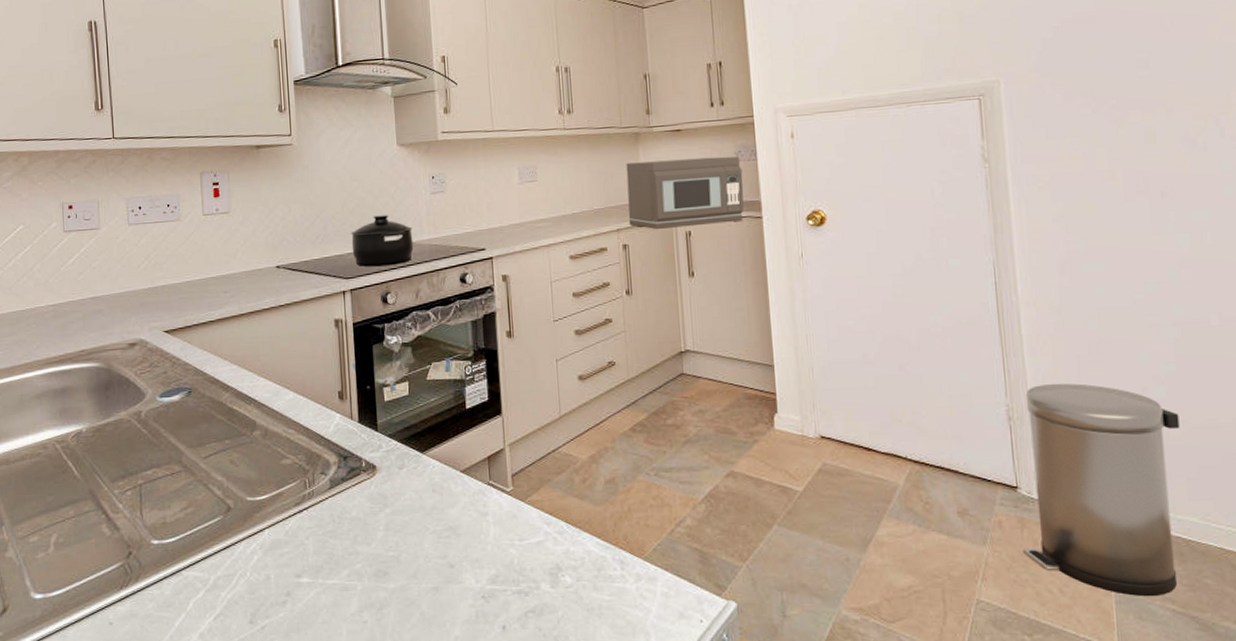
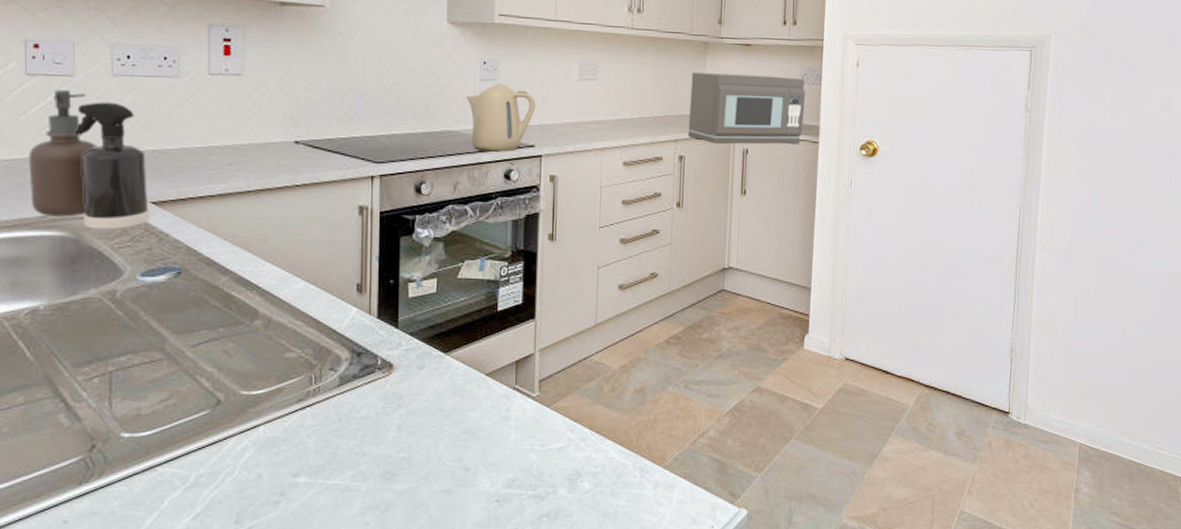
soap dispenser: none [68,241,120,351] -> present [28,89,98,217]
spray bottle: none [102,247,164,358] -> present [74,102,149,229]
saucepan: present [351,215,414,267] -> none [385,97,456,153]
kettle: none [419,194,483,259] -> present [465,83,536,152]
pedal bin: present [1023,383,1180,596] -> none [1005,321,1149,510]

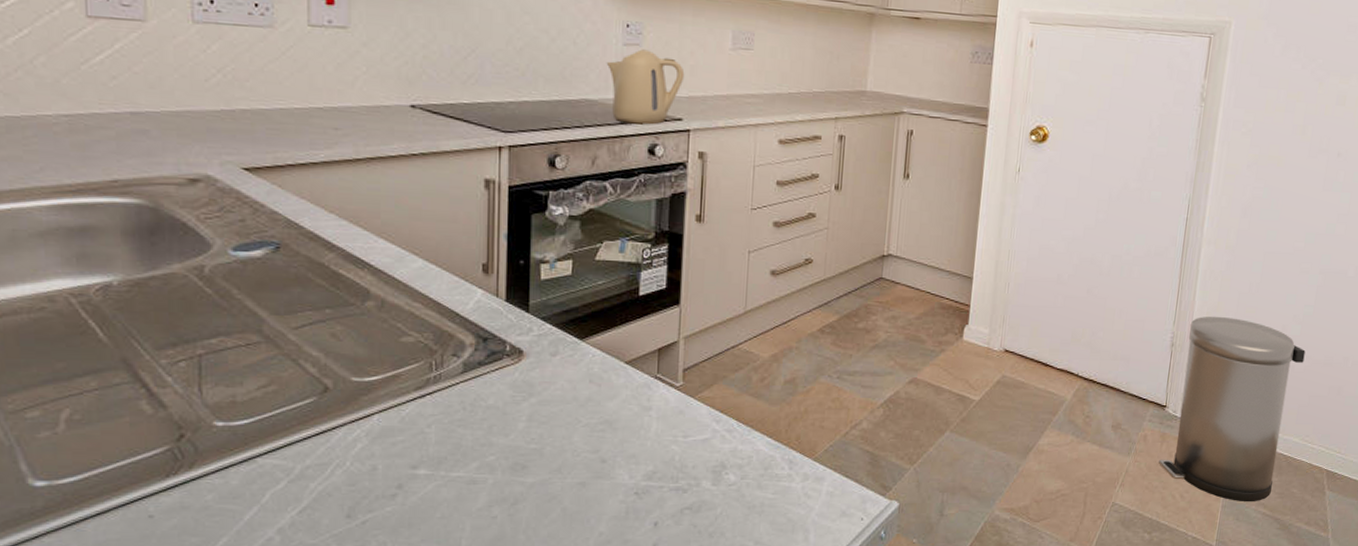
soap dispenser: present [28,89,98,217] -> none [93,36,177,182]
spray bottle: present [74,102,149,229] -> none [148,52,241,197]
microwave: present [687,72,806,145] -> none [849,45,976,127]
pedal bin: none [1005,321,1149,510] -> present [1159,316,1306,501]

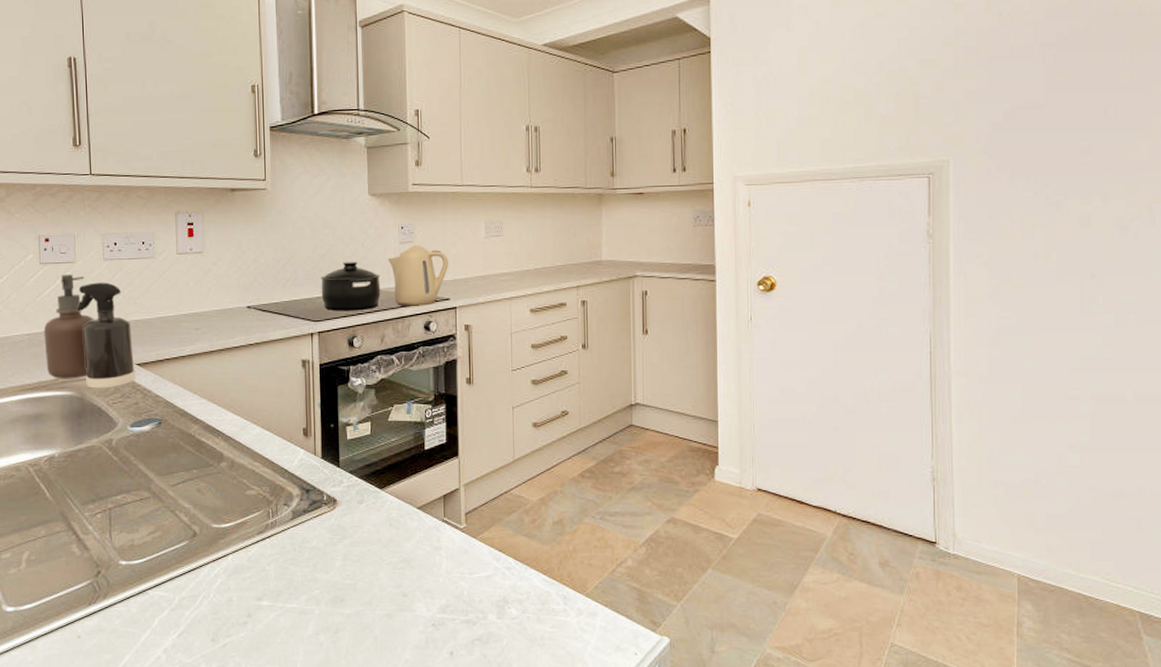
soap dispenser: none [93,36,177,182] -> present [43,274,94,379]
spray bottle: none [148,52,241,197] -> present [76,282,136,387]
saucepan: none [515,61,595,124] -> present [321,262,381,311]
pedal bin: present [1159,316,1306,501] -> none [937,448,1090,646]

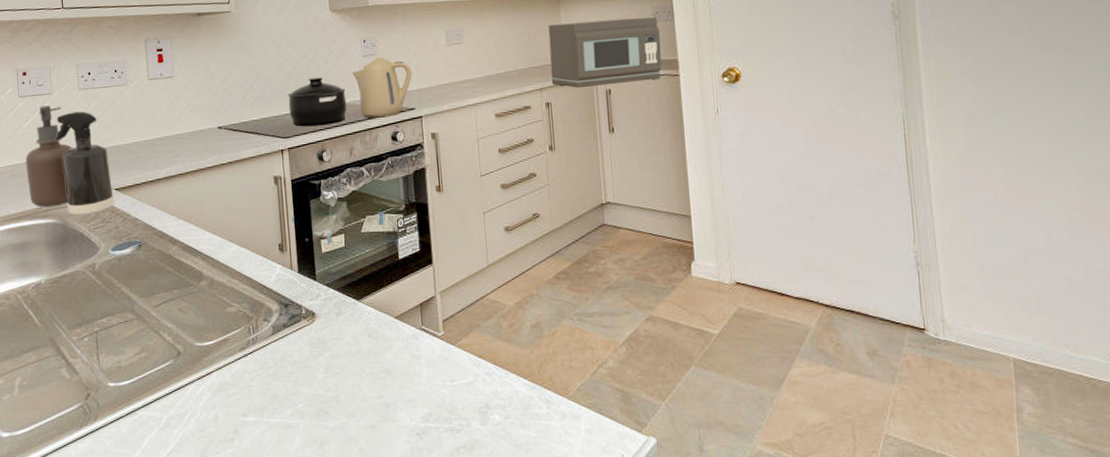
microwave: none [588,220,700,288] -> present [548,17,662,89]

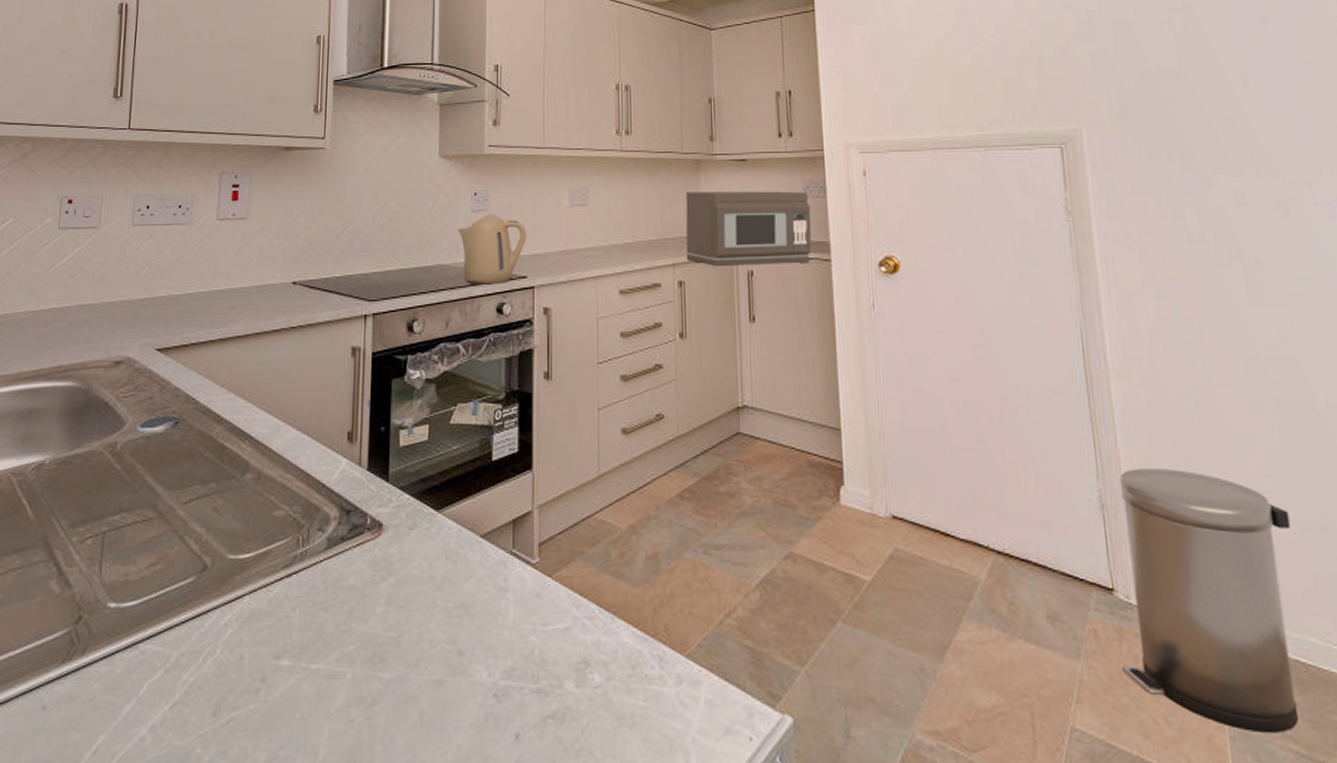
soap dispenser: present [25,105,73,208] -> none [49,241,114,367]
spray bottle: present [55,111,115,214] -> none [94,251,156,377]
saucepan: present [287,77,347,127] -> none [379,232,448,289]
pedal bin: none [930,230,1083,431] -> present [1119,467,1299,733]

